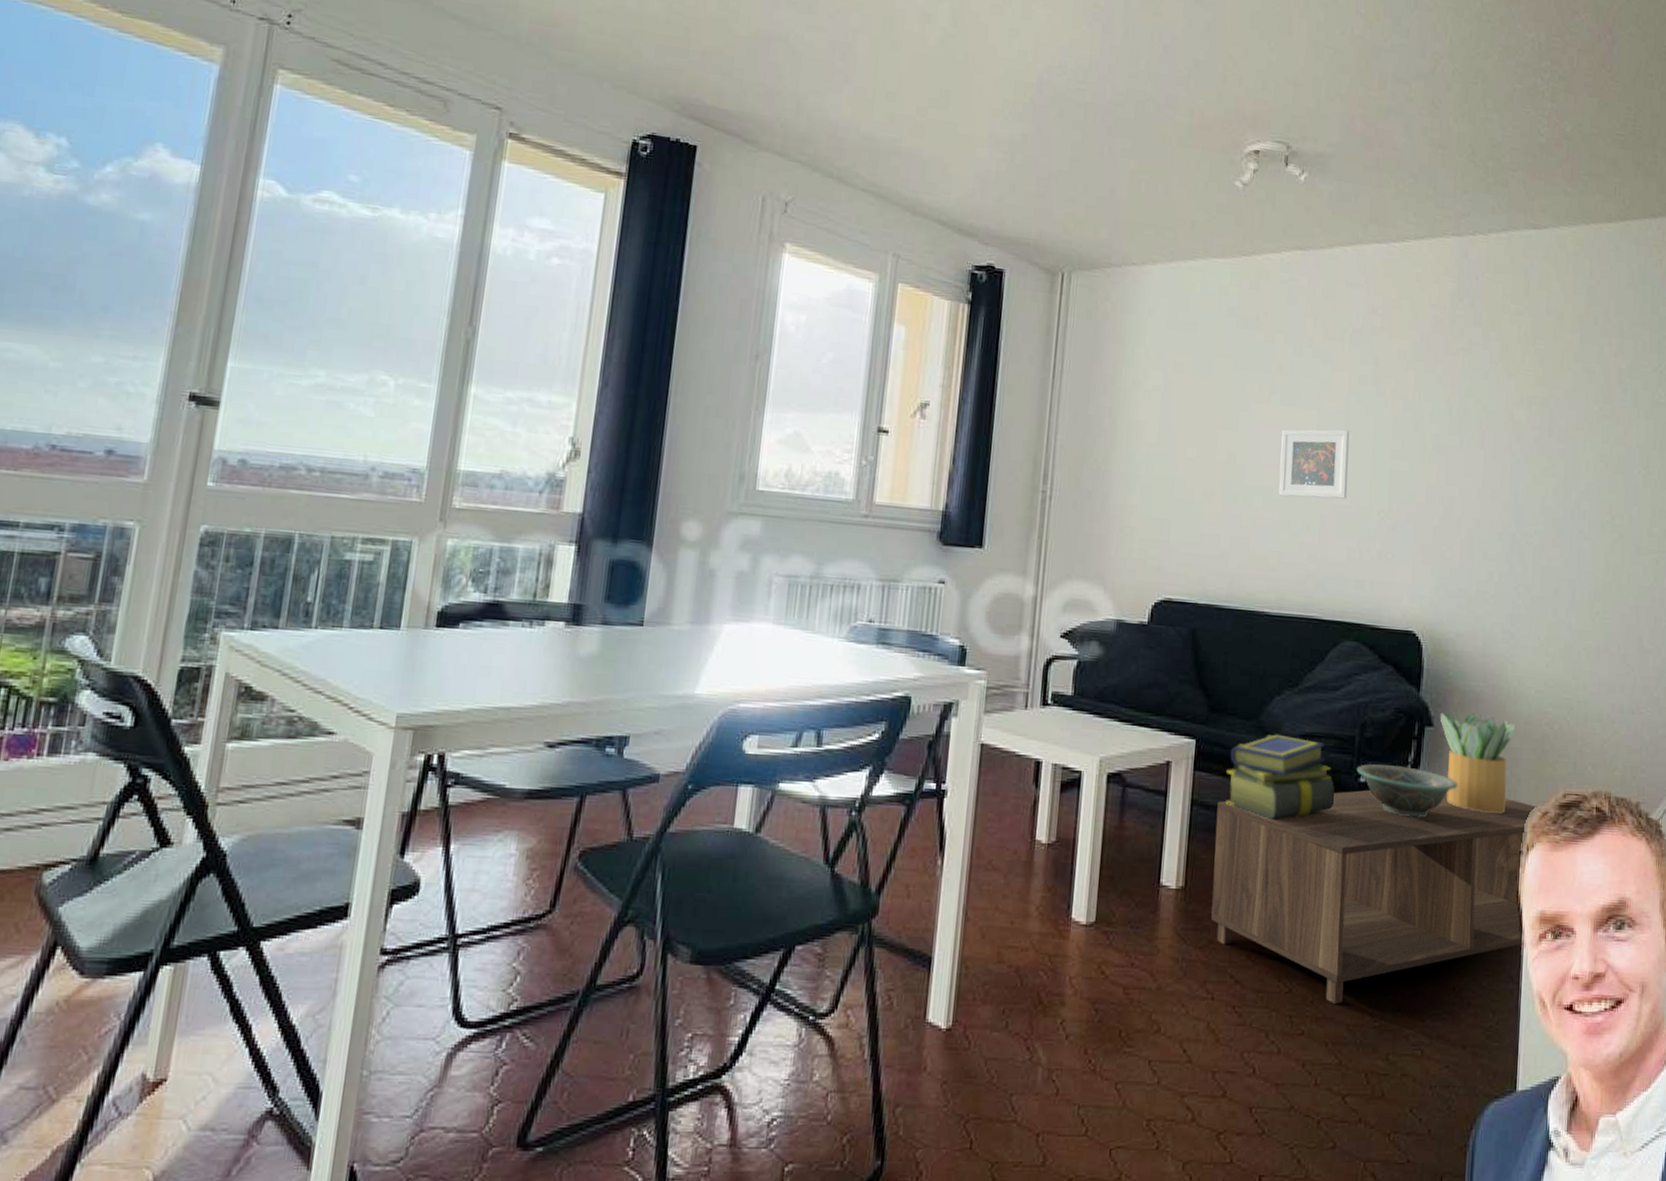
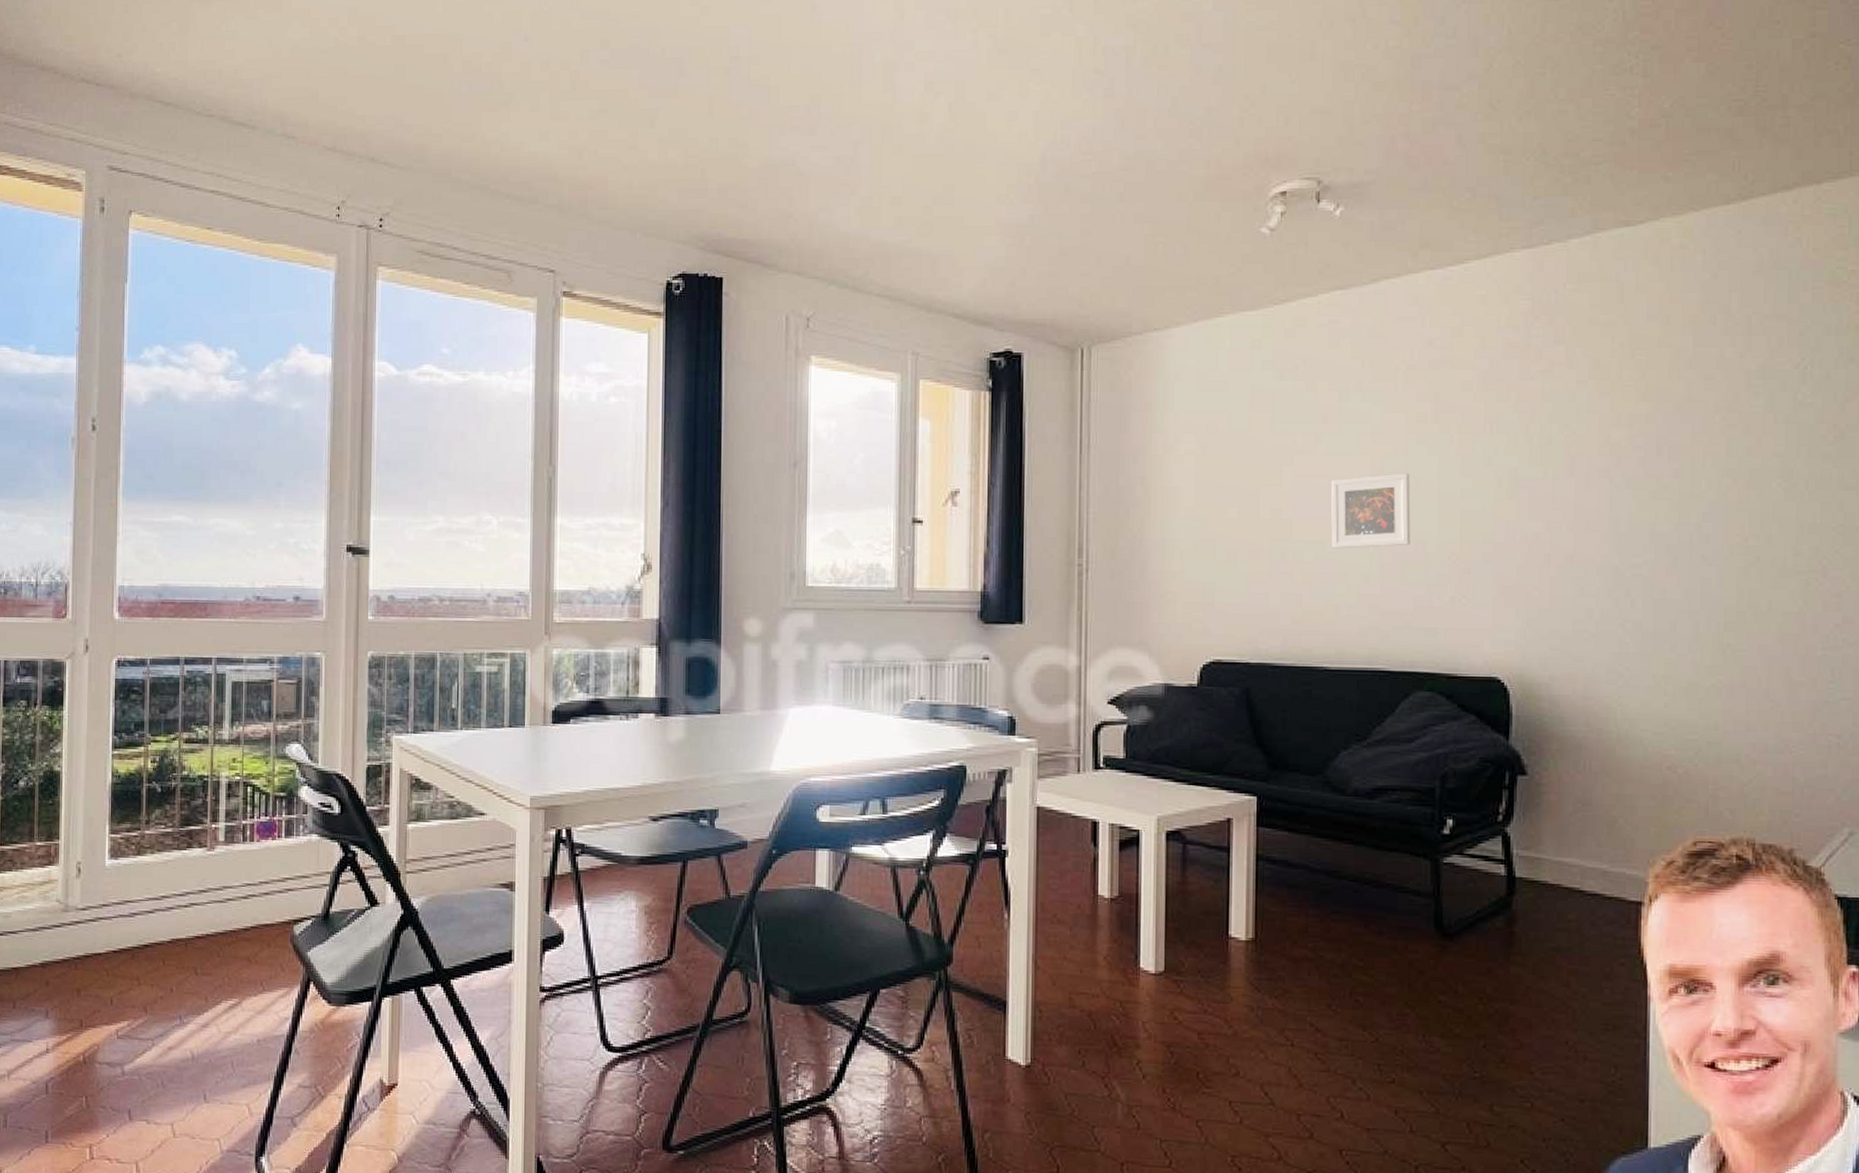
coffee table: present [1211,789,1538,1005] -> none [1284,841,1661,1055]
stack of books: present [1225,734,1335,819] -> none [1292,788,1415,873]
decorative bowl: present [1356,764,1458,818] -> none [1438,815,1560,869]
potted plant: present [1440,712,1516,814] -> none [1534,759,1629,864]

